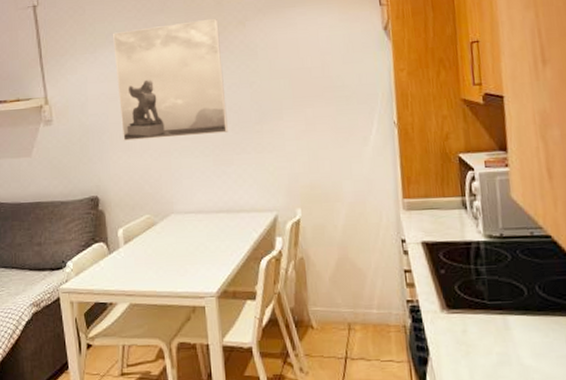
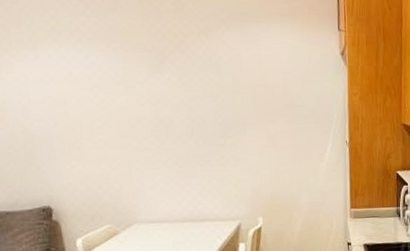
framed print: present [113,18,228,141] -> none [56,25,191,149]

